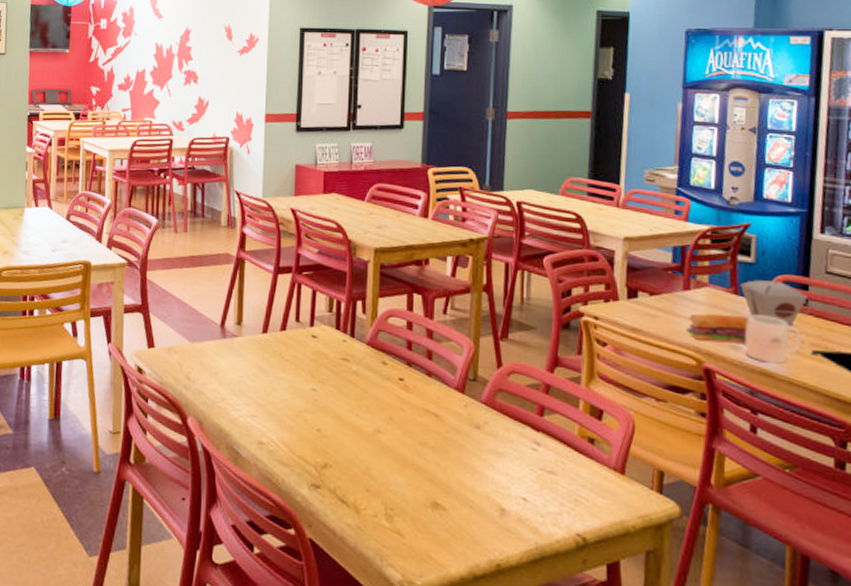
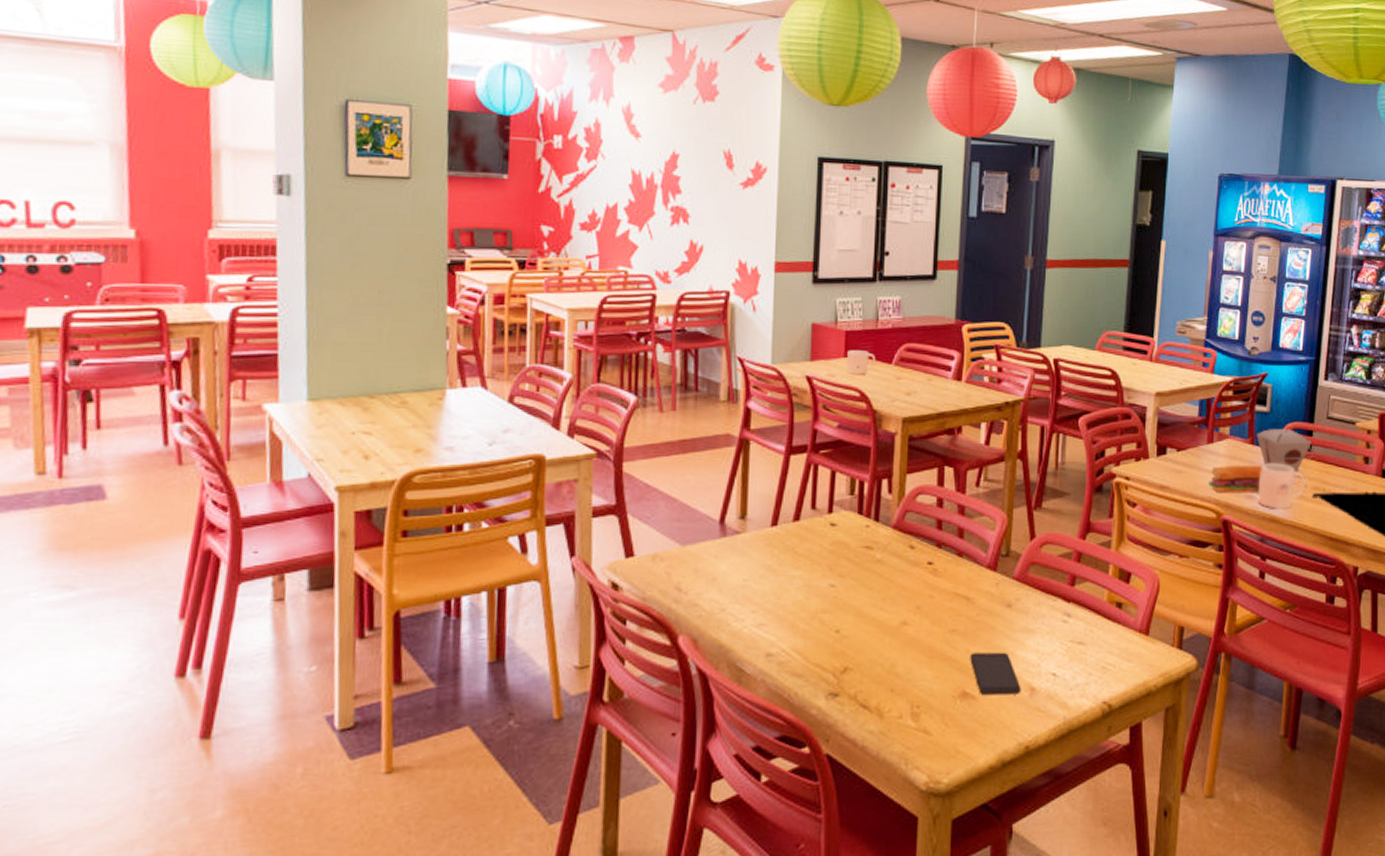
mug: none [326,188,351,209] -> present [847,350,876,375]
mobile phone: none [440,467,492,513] -> present [970,652,1022,696]

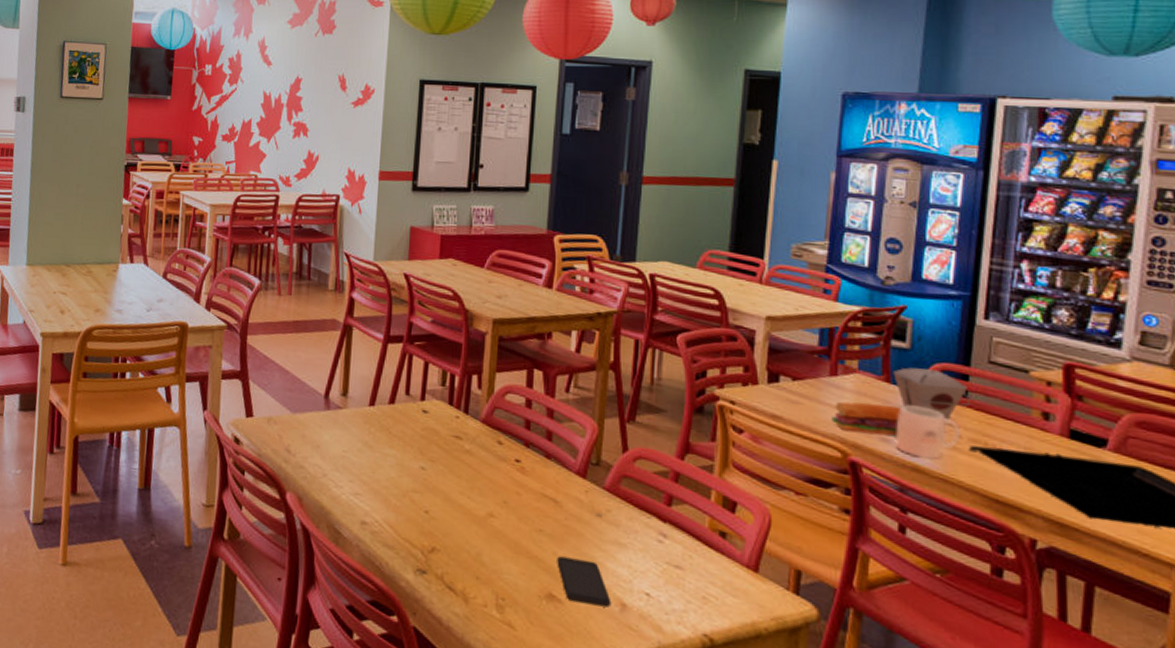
mug: present [847,350,876,375] -> none [442,252,469,276]

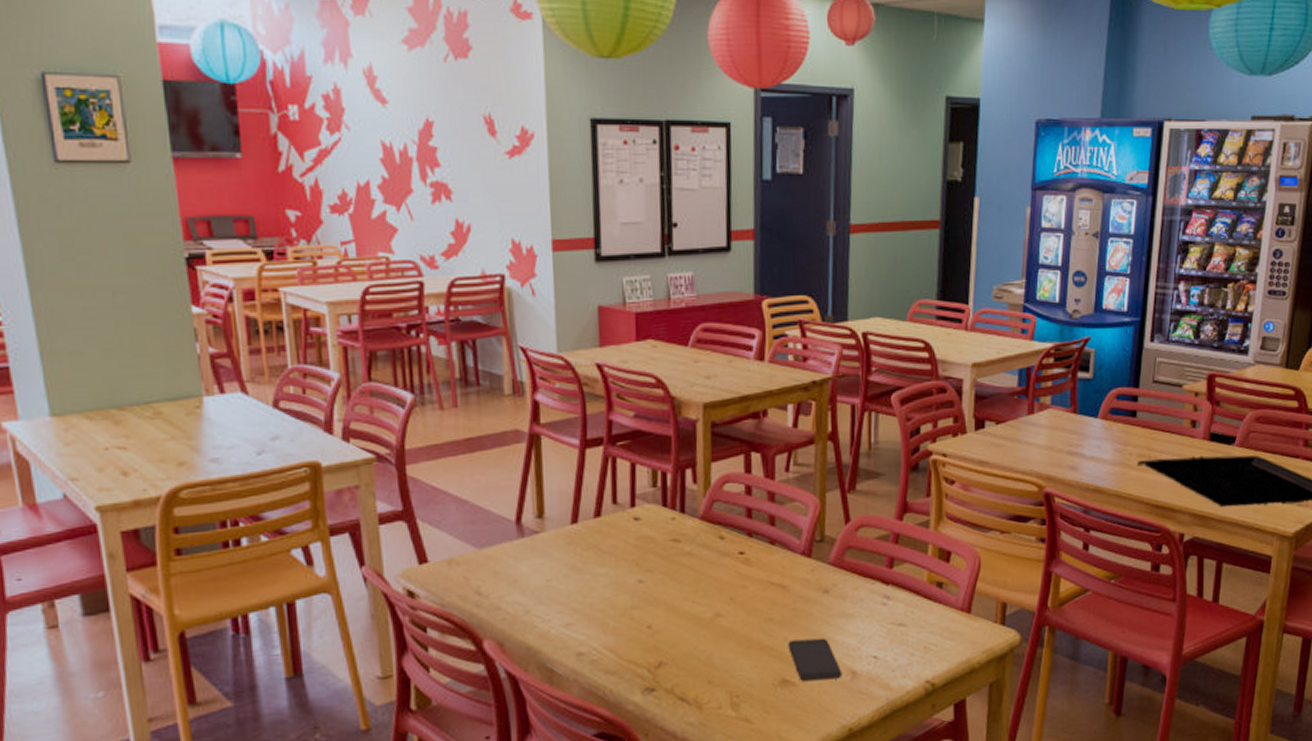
submarine sandwich: present [831,401,901,436] -> none [1029,434,1085,465]
takeout container: present [893,367,970,421] -> none [1079,395,1138,441]
mug: present [894,405,962,461] -> none [1080,432,1132,480]

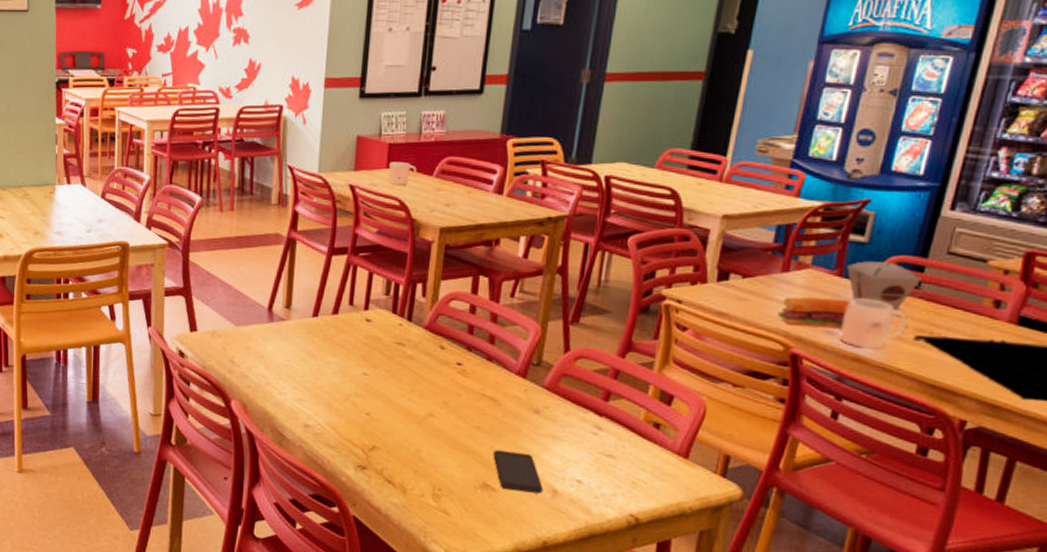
mug: none [639,333,671,360] -> present [388,162,417,185]
submarine sandwich: none [1029,434,1085,465] -> present [778,296,850,328]
takeout container: none [1079,395,1138,441] -> present [846,261,922,312]
mug: none [1080,432,1132,480] -> present [838,298,909,351]

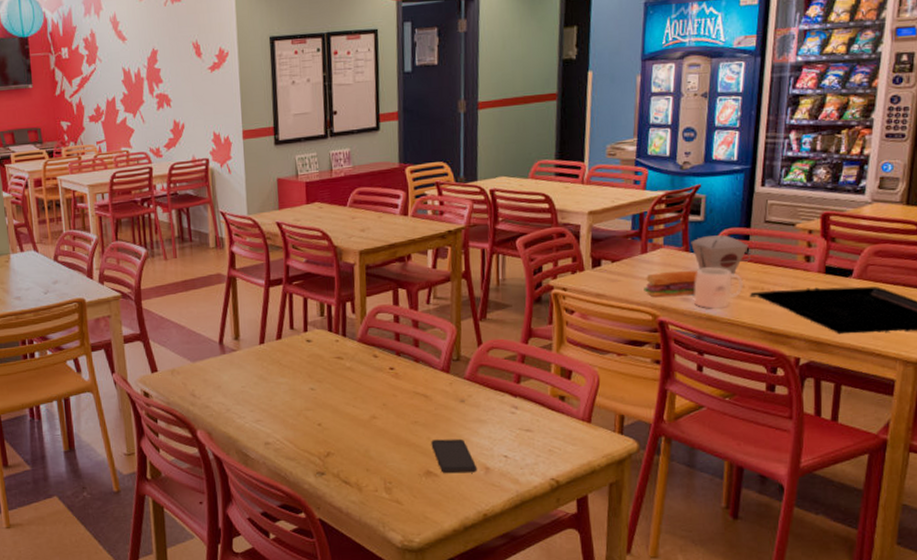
mug: present [388,162,417,185] -> none [309,197,333,218]

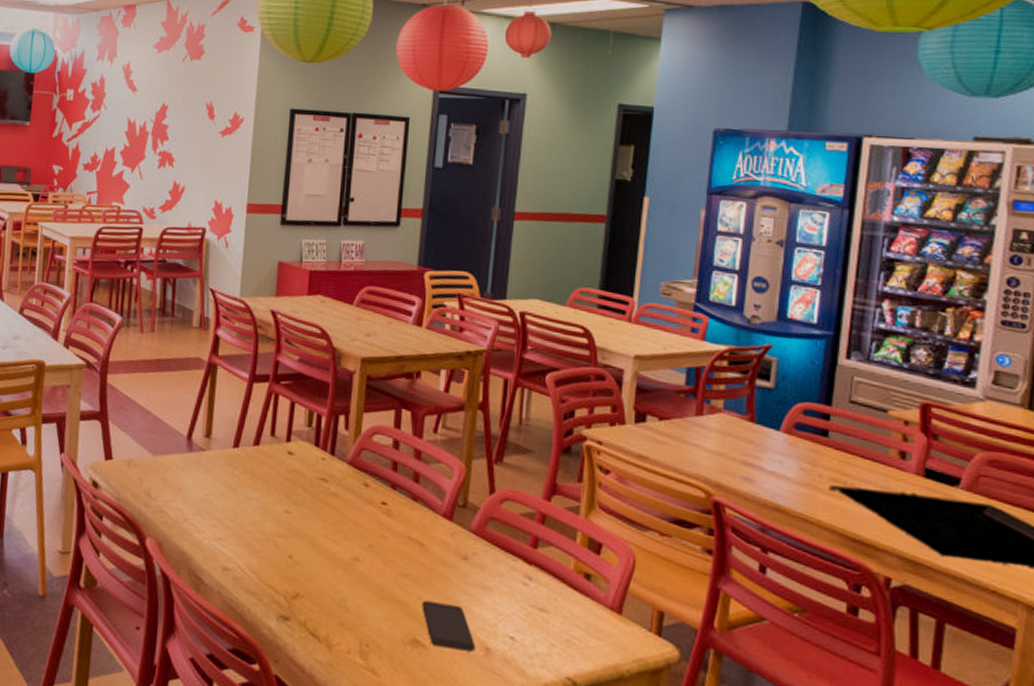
submarine sandwich: present [644,270,697,297] -> none [696,441,764,476]
takeout container: present [691,235,750,275] -> none [757,407,830,460]
mug: present [693,267,744,310] -> none [757,444,822,500]

